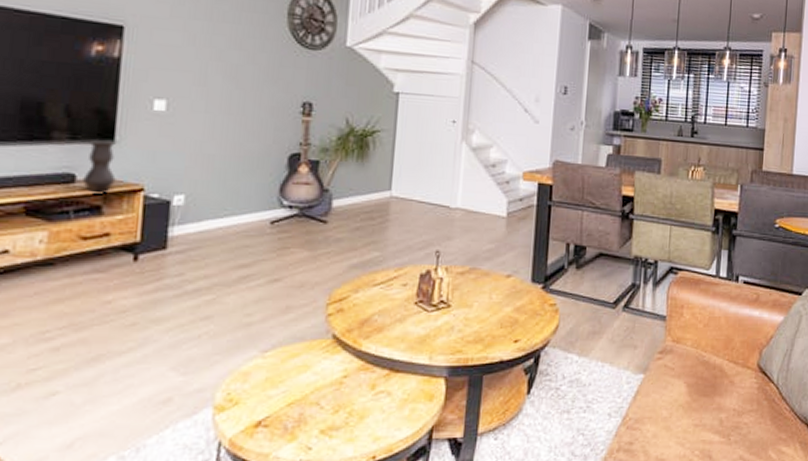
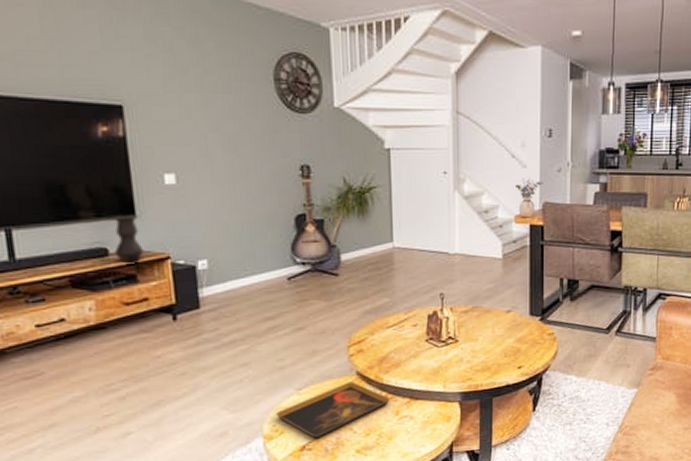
decorative tray: none [233,346,367,415] -> present [276,381,390,440]
bouquet: none [526,133,555,176] -> present [516,177,543,218]

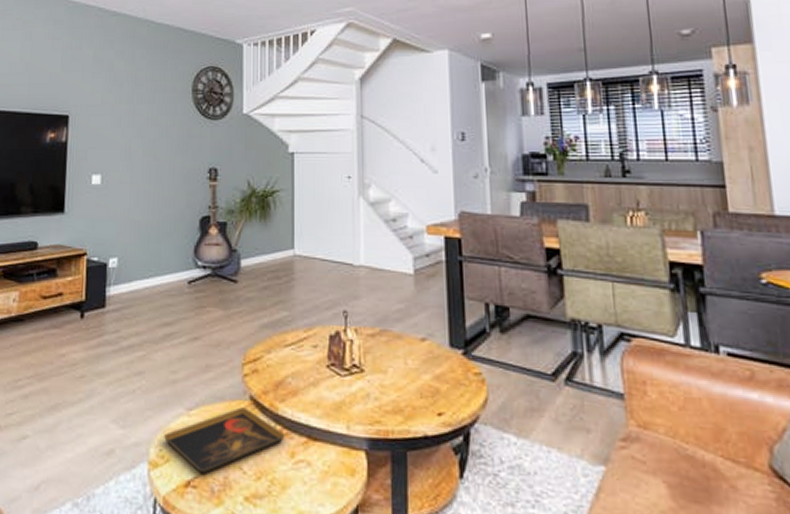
vase: present [113,216,144,263] -> none [42,212,66,257]
bouquet: present [516,177,543,218] -> none [426,183,458,229]

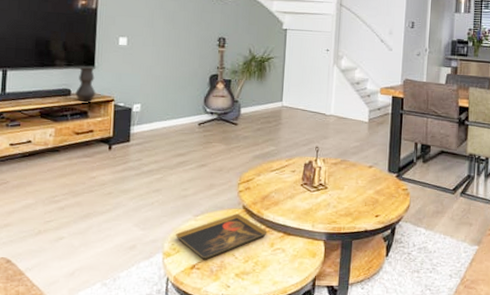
vase: none [42,212,66,257] -> present [75,66,96,102]

